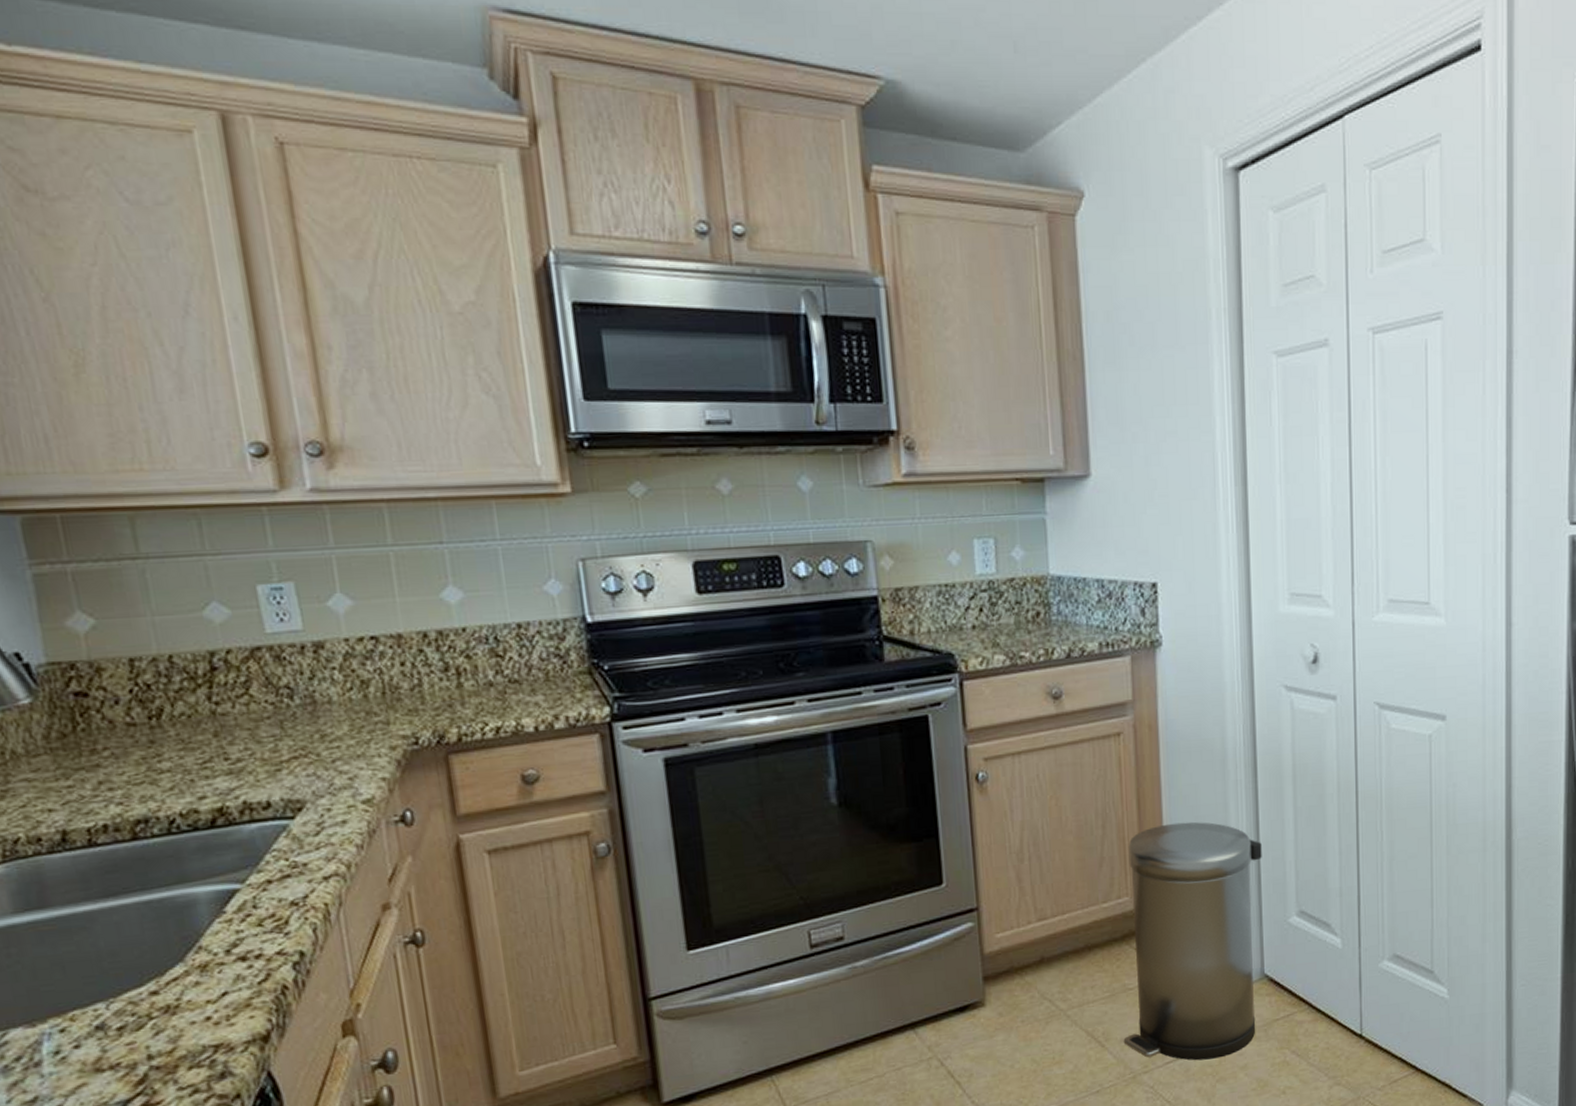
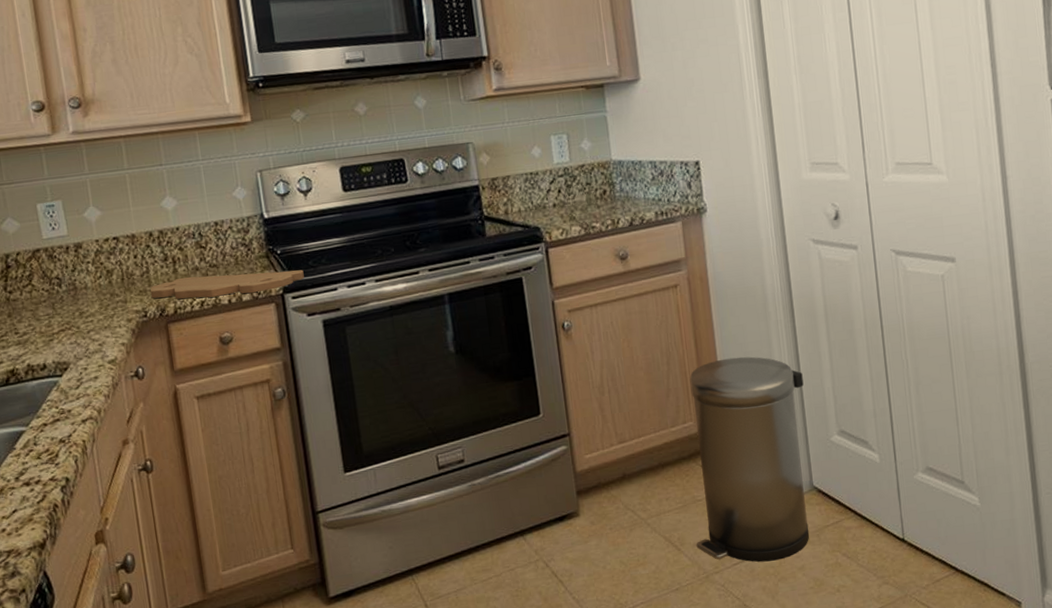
cutting board: none [423,692,641,724] -> present [150,270,304,300]

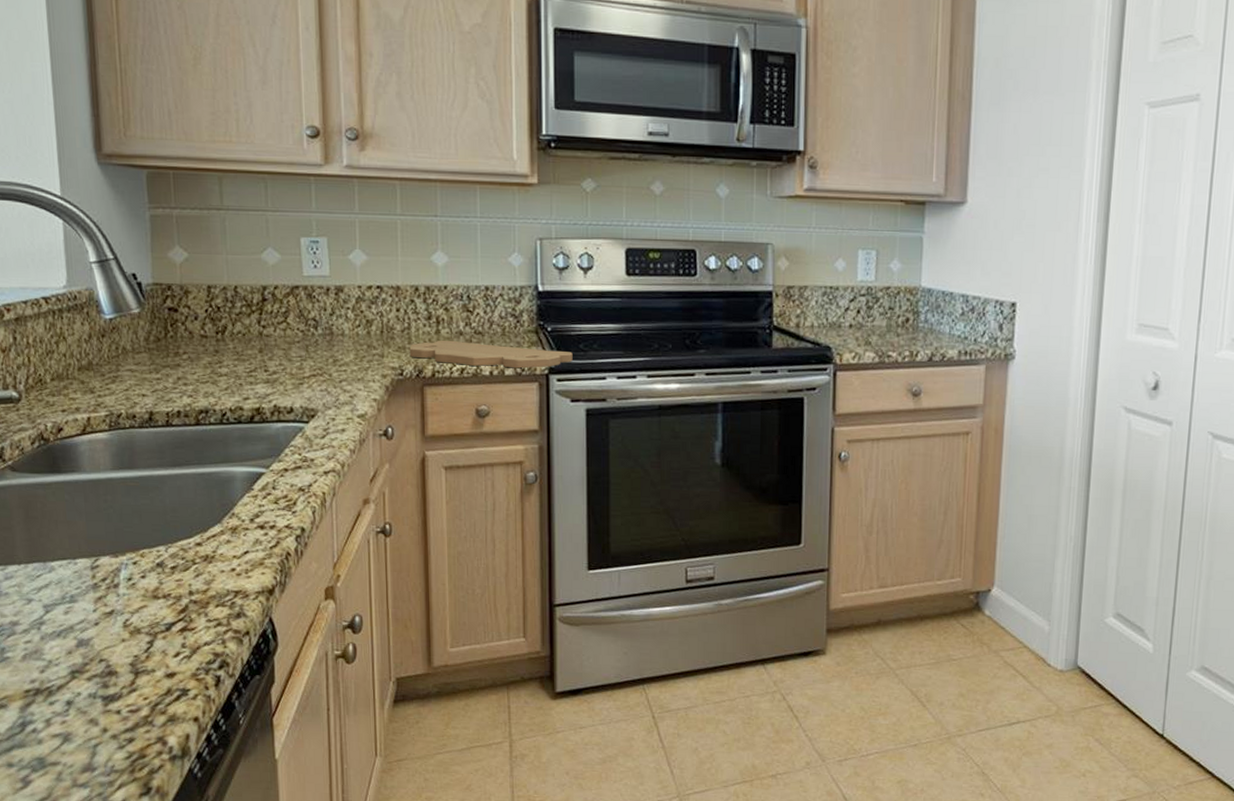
pedal bin: present [689,356,810,562] -> none [942,518,1087,734]

